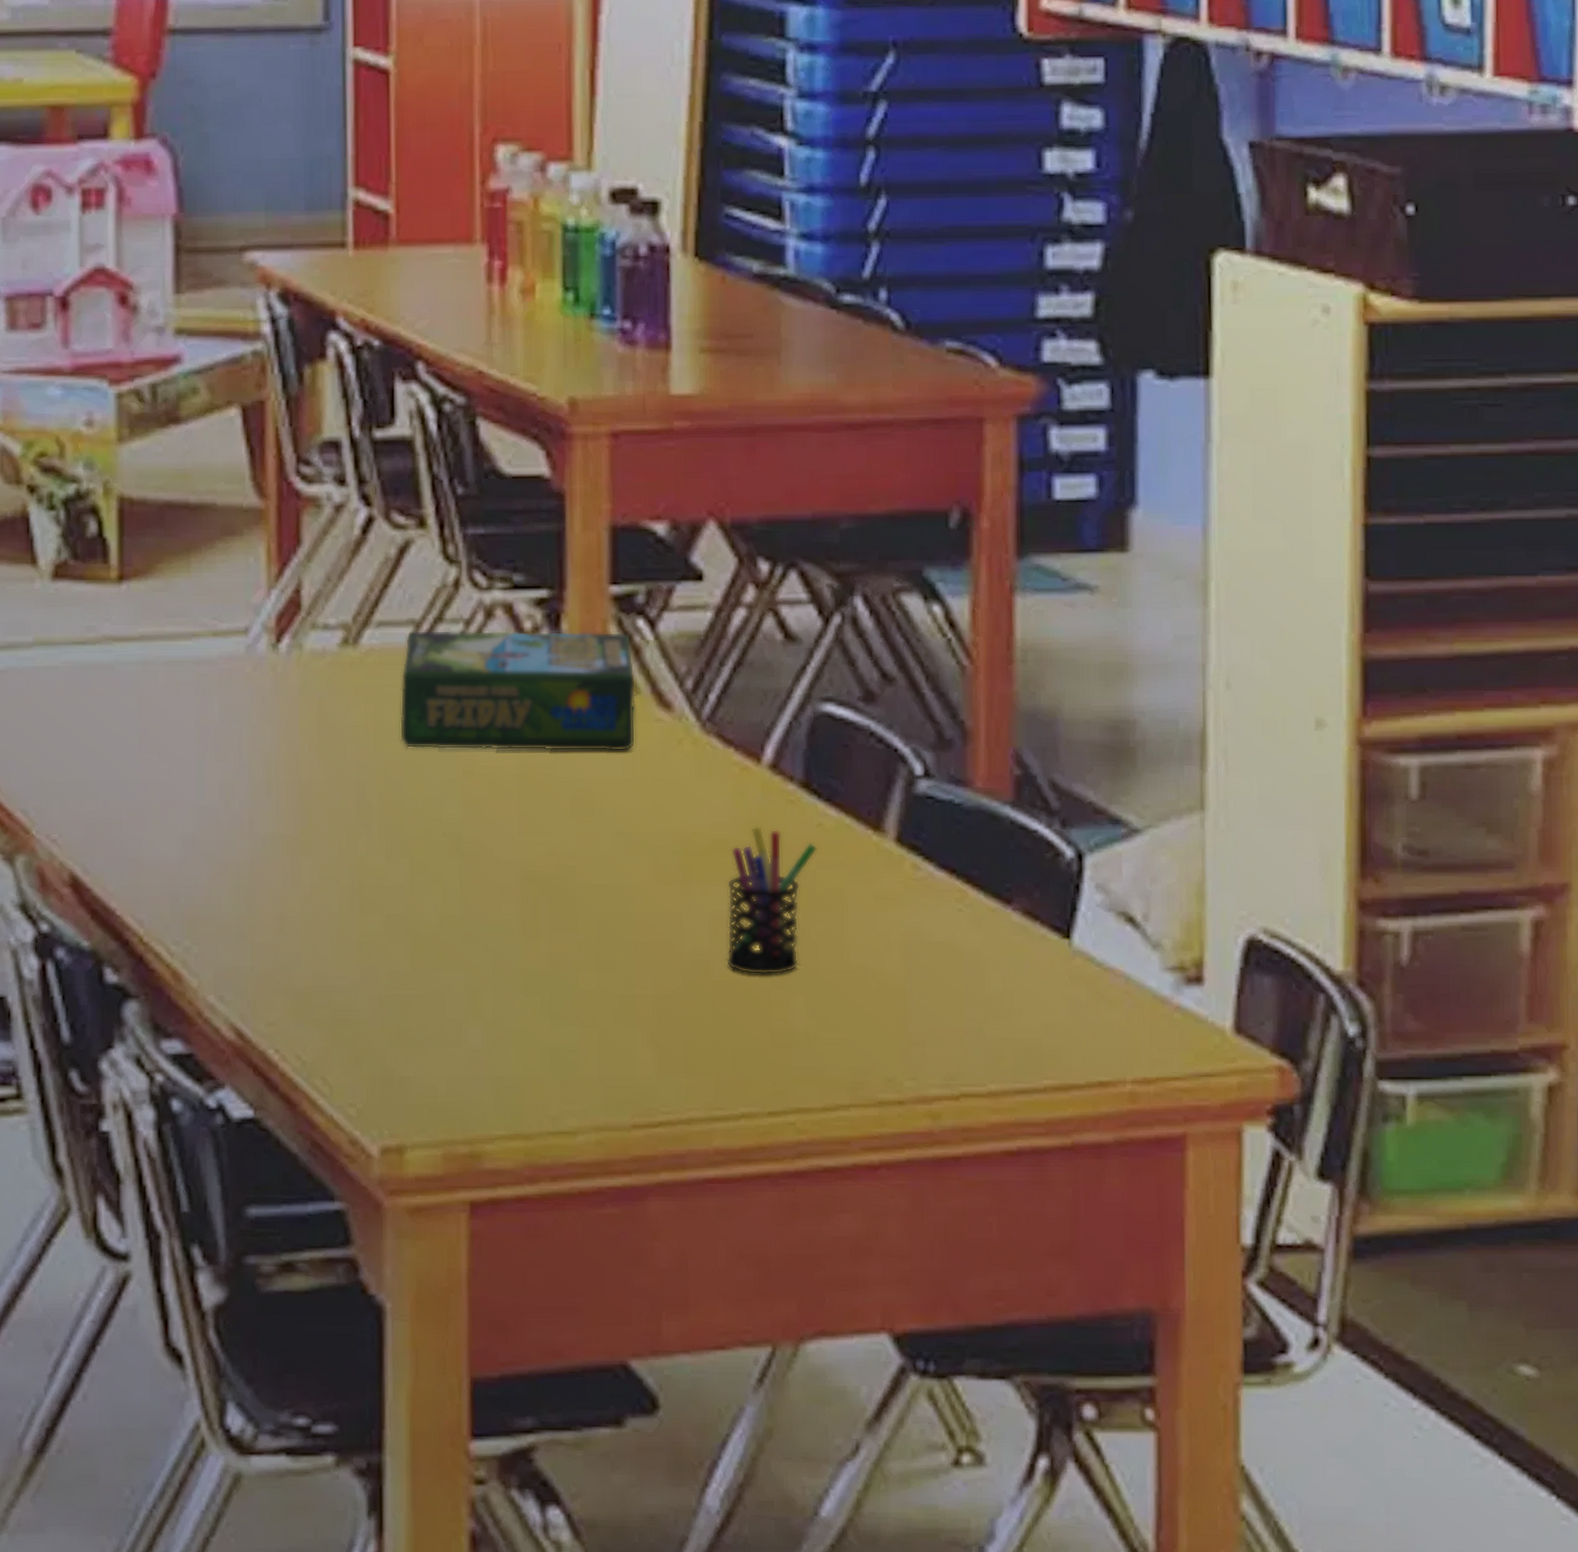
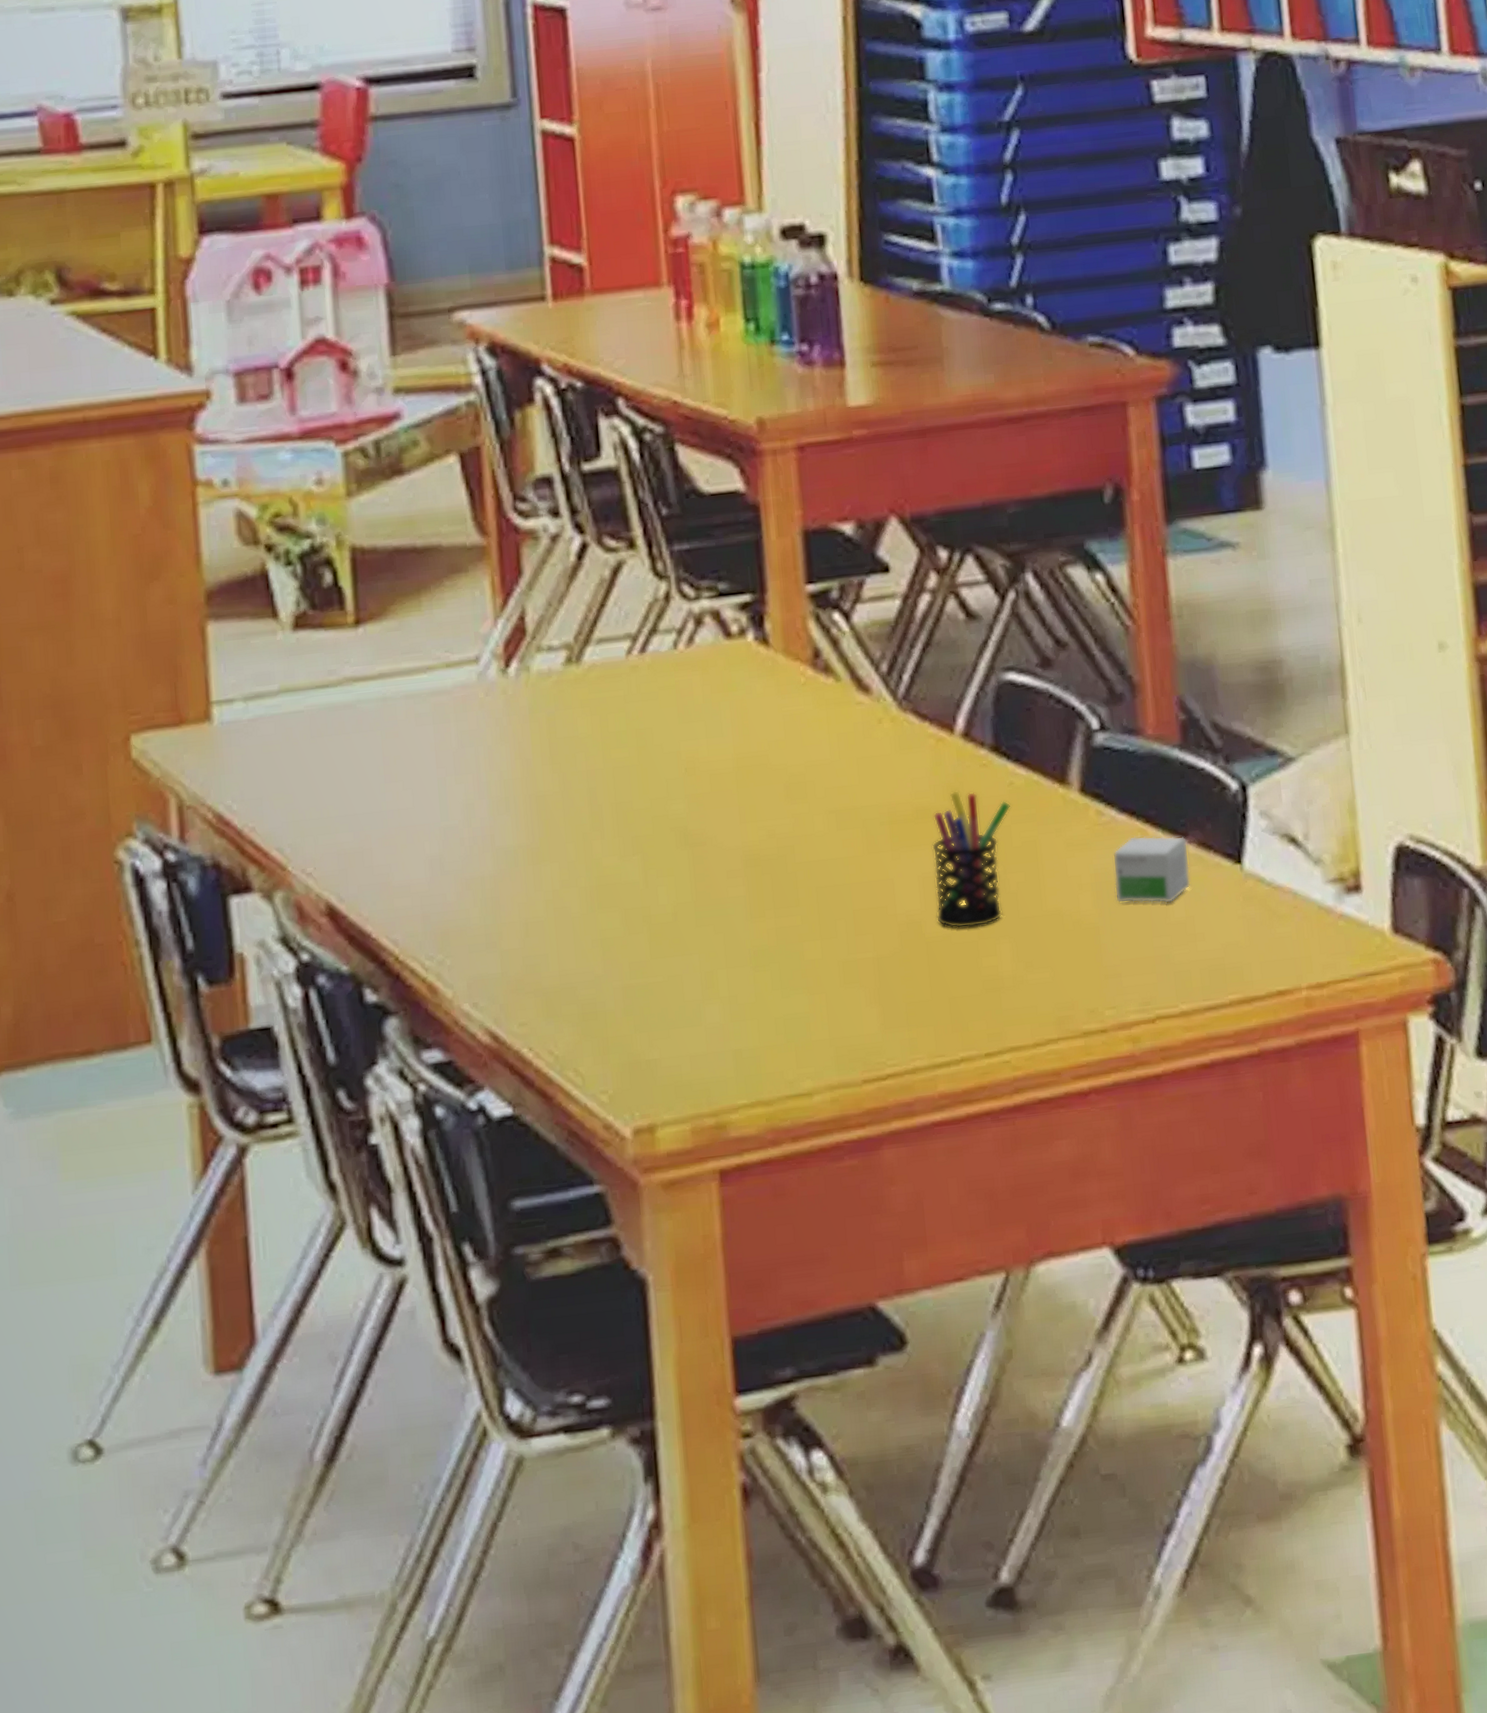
board game: present [399,629,636,753] -> none [622,626,840,754]
small box: none [925,896,1012,974] -> present [1112,836,1191,904]

